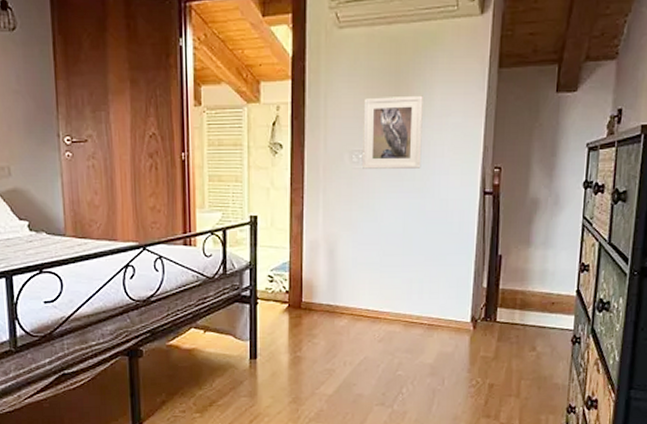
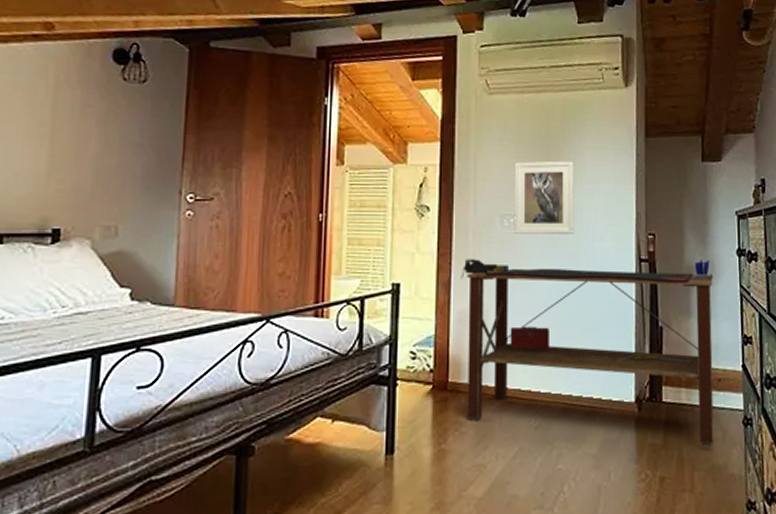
desk: none [312,192,557,361] -> present [461,259,714,448]

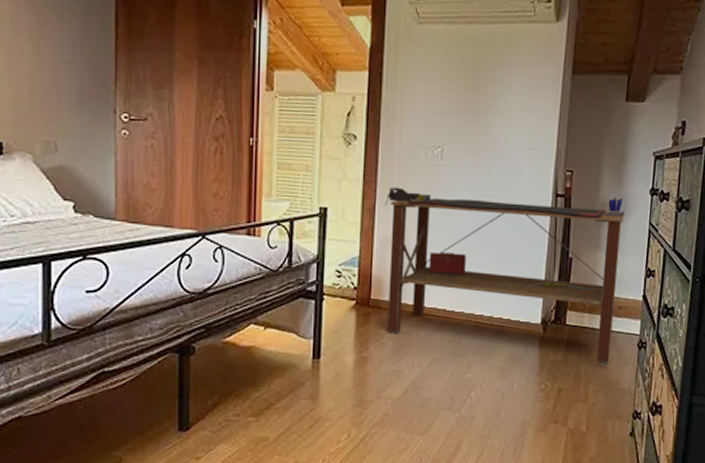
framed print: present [514,160,575,234] -> none [438,94,500,168]

